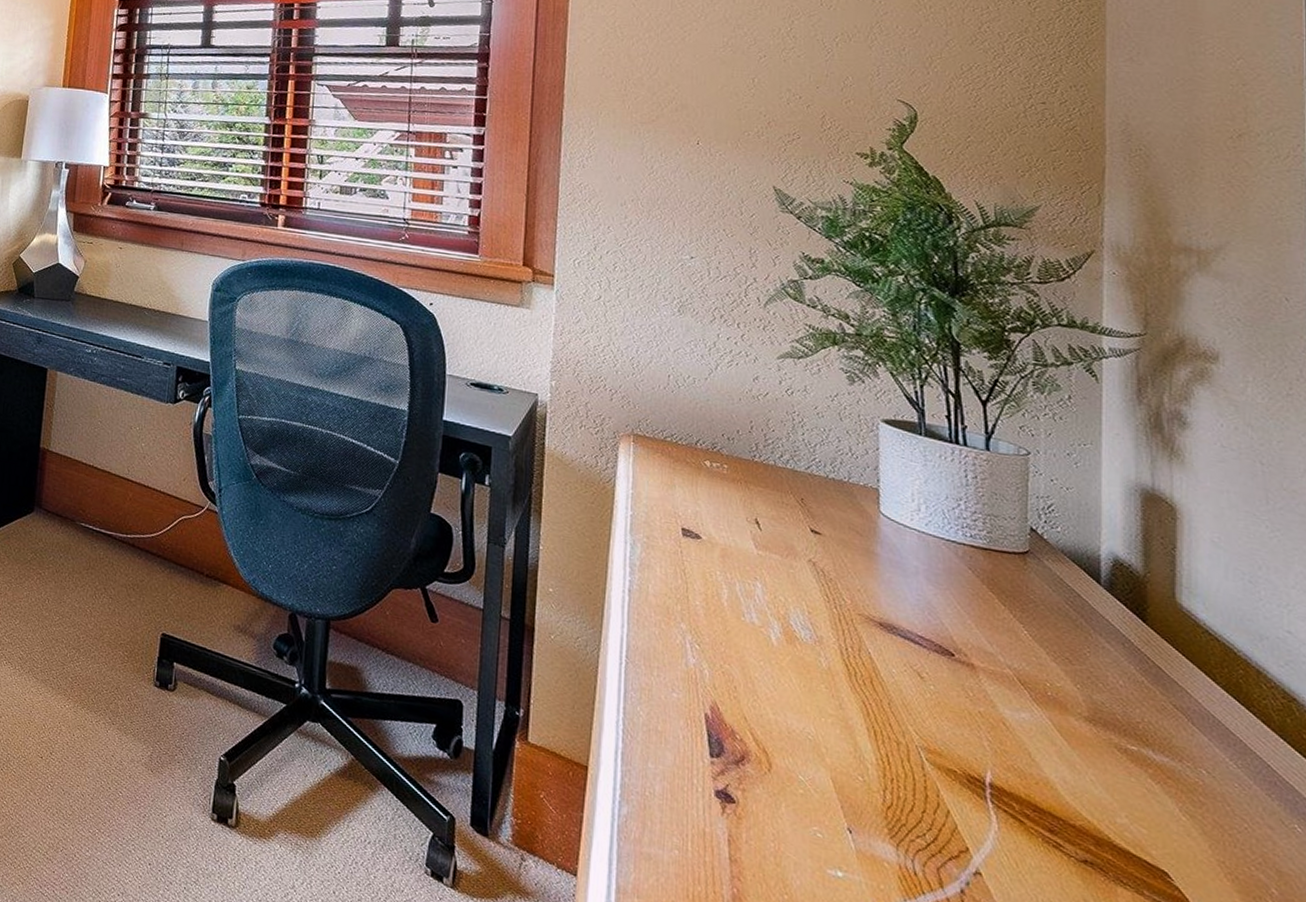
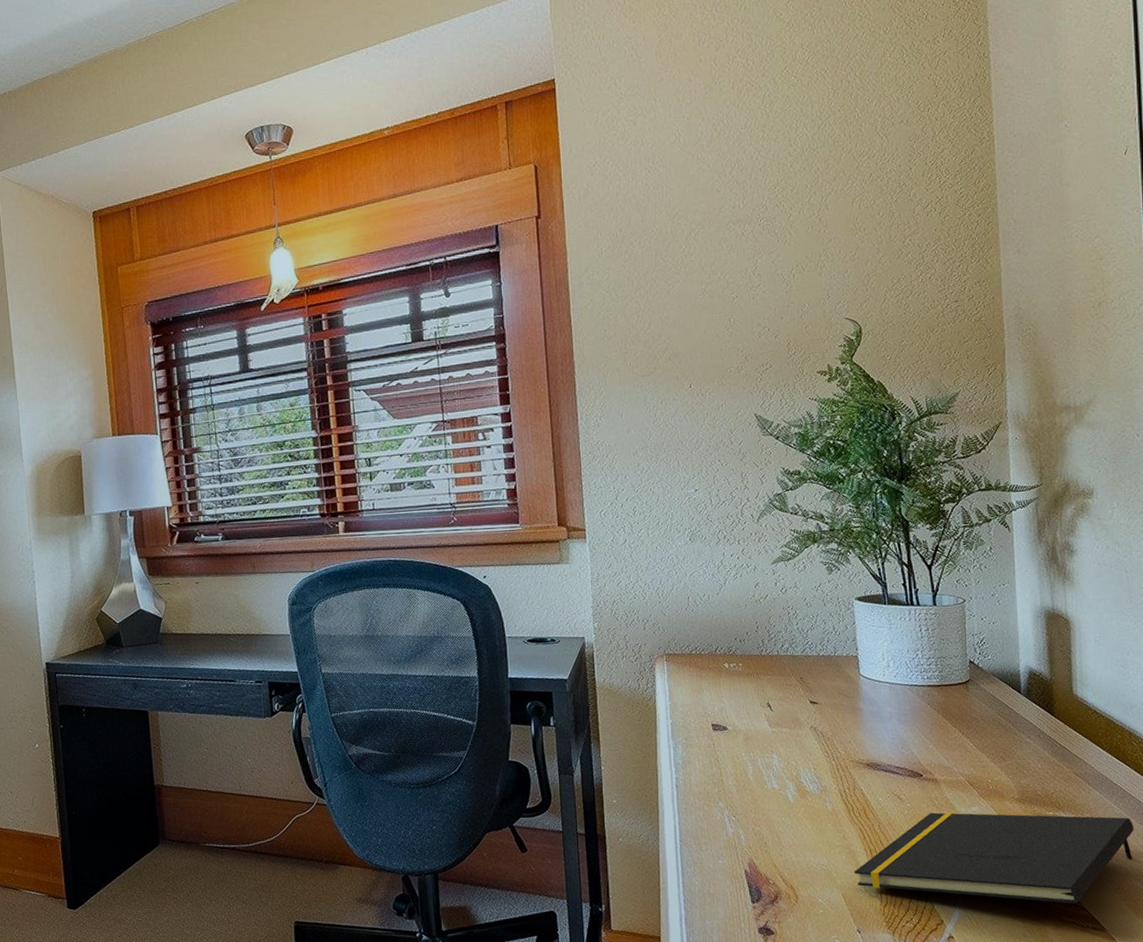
notepad: none [849,705,1257,879] -> present [854,812,1134,904]

